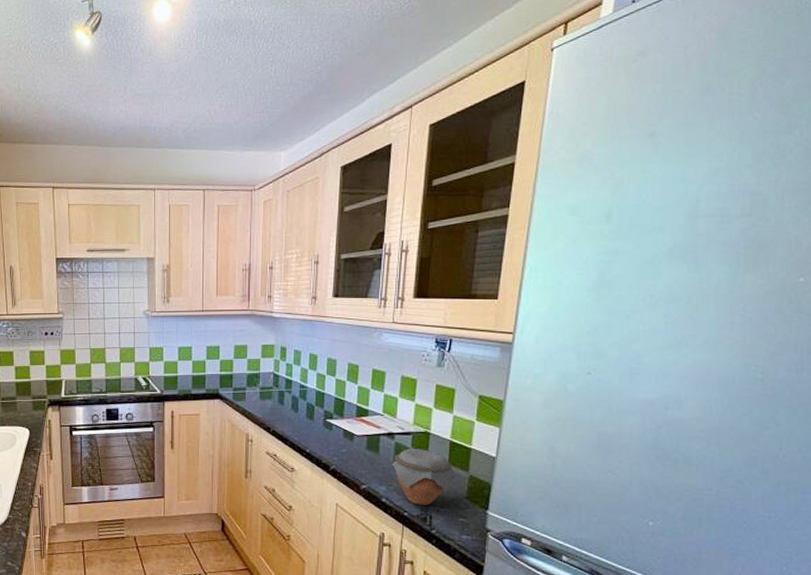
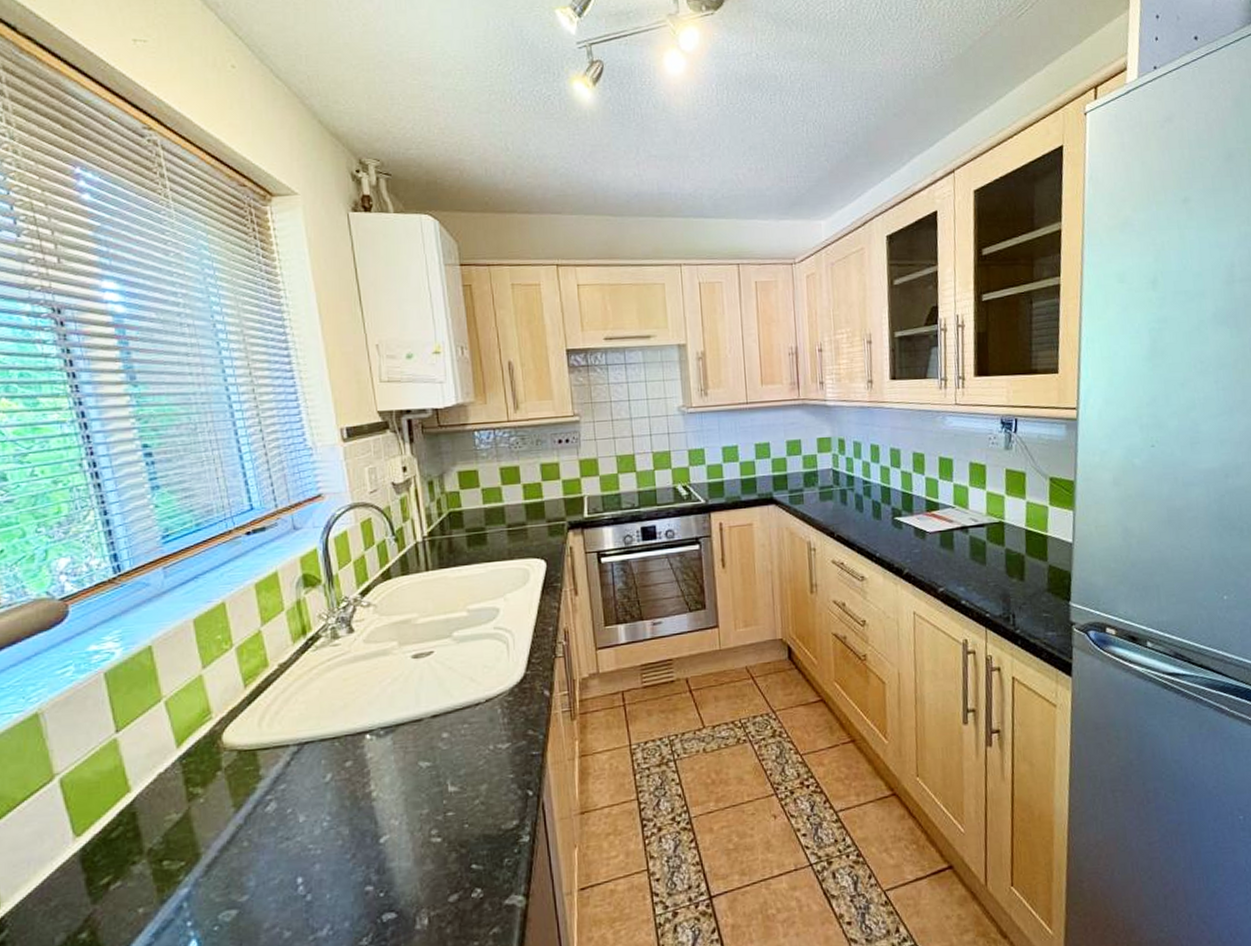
jar: present [392,449,456,506] -> none [969,541,1035,604]

